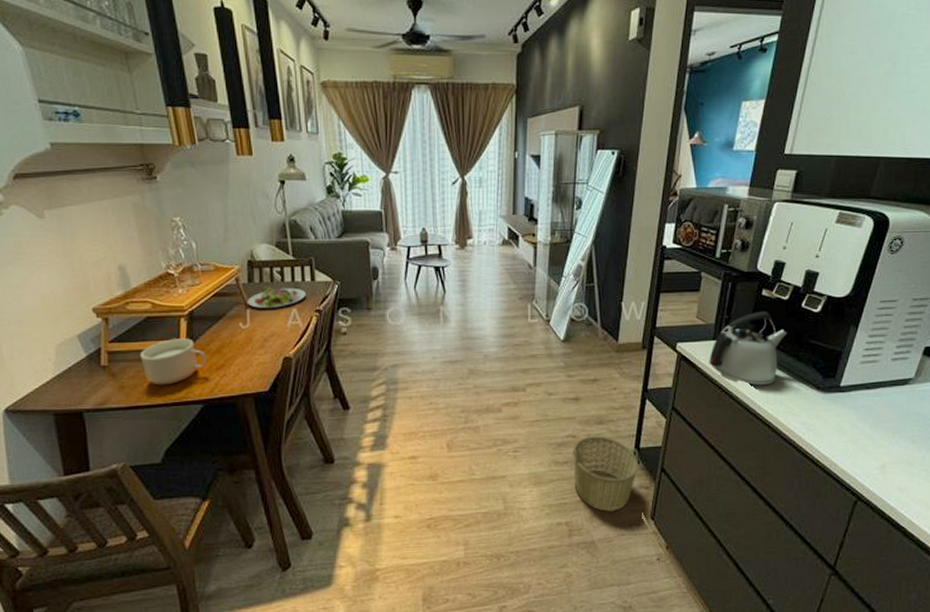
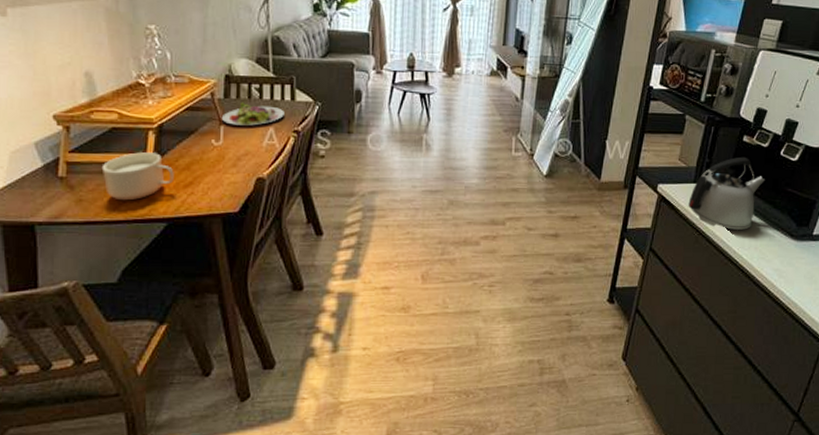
basket: present [573,436,639,513] -> none [548,274,615,352]

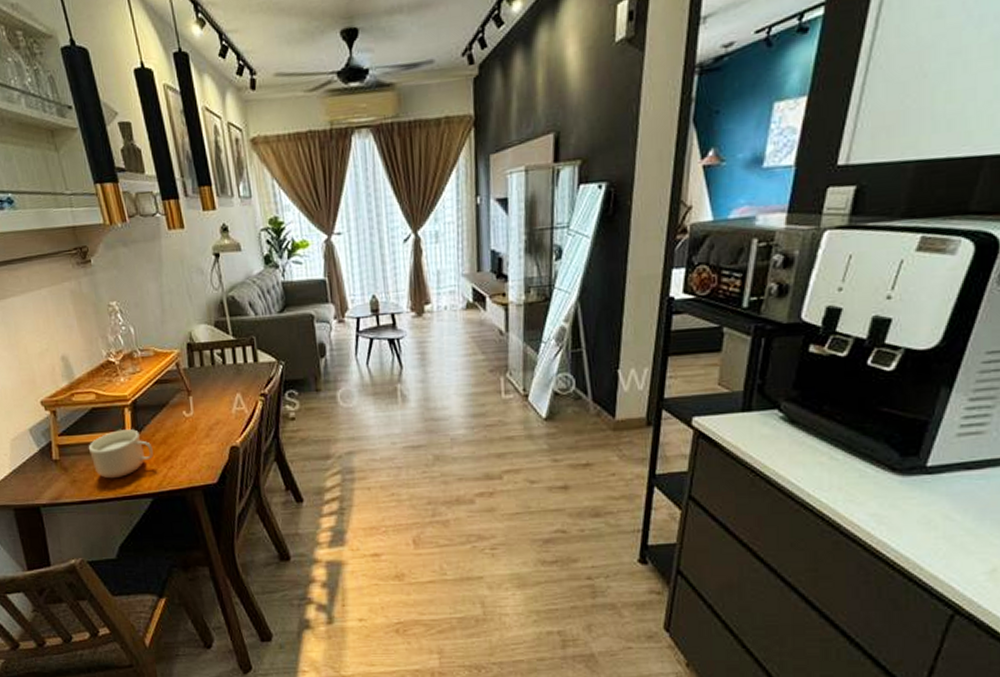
salad plate: present [221,102,284,126] -> none [189,369,249,394]
kettle: present [688,156,766,230] -> none [737,372,848,467]

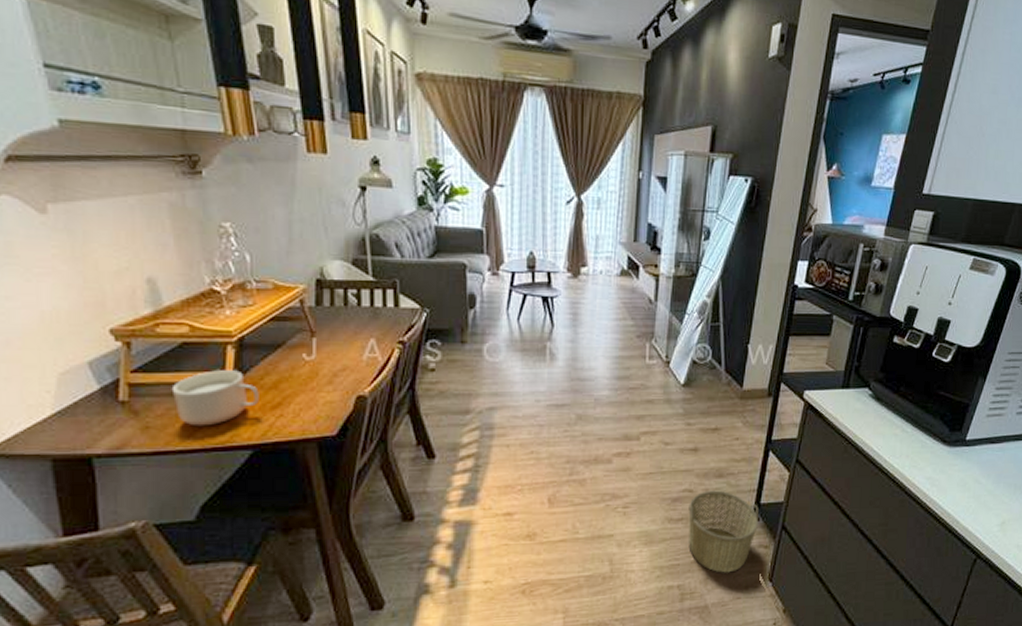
basket: none [563,531,648,622] -> present [688,490,759,574]

